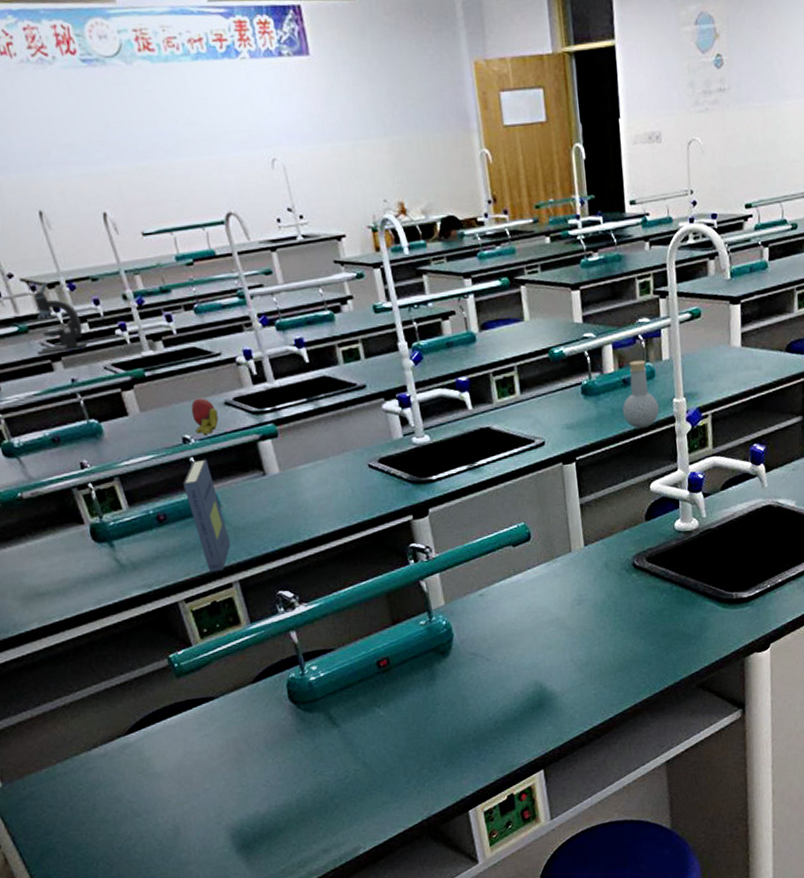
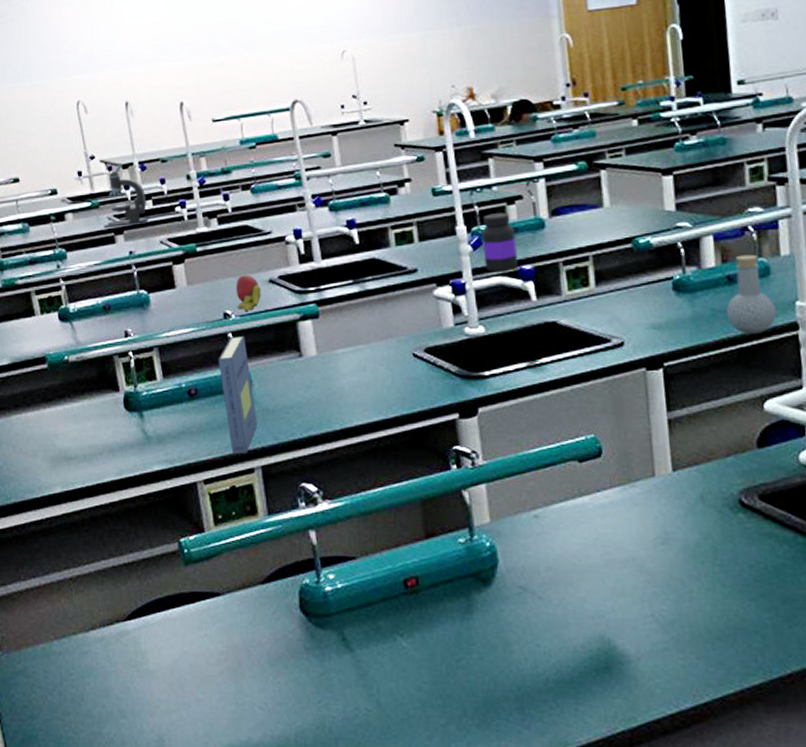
jar: none [421,328,455,385] -> present [481,213,518,272]

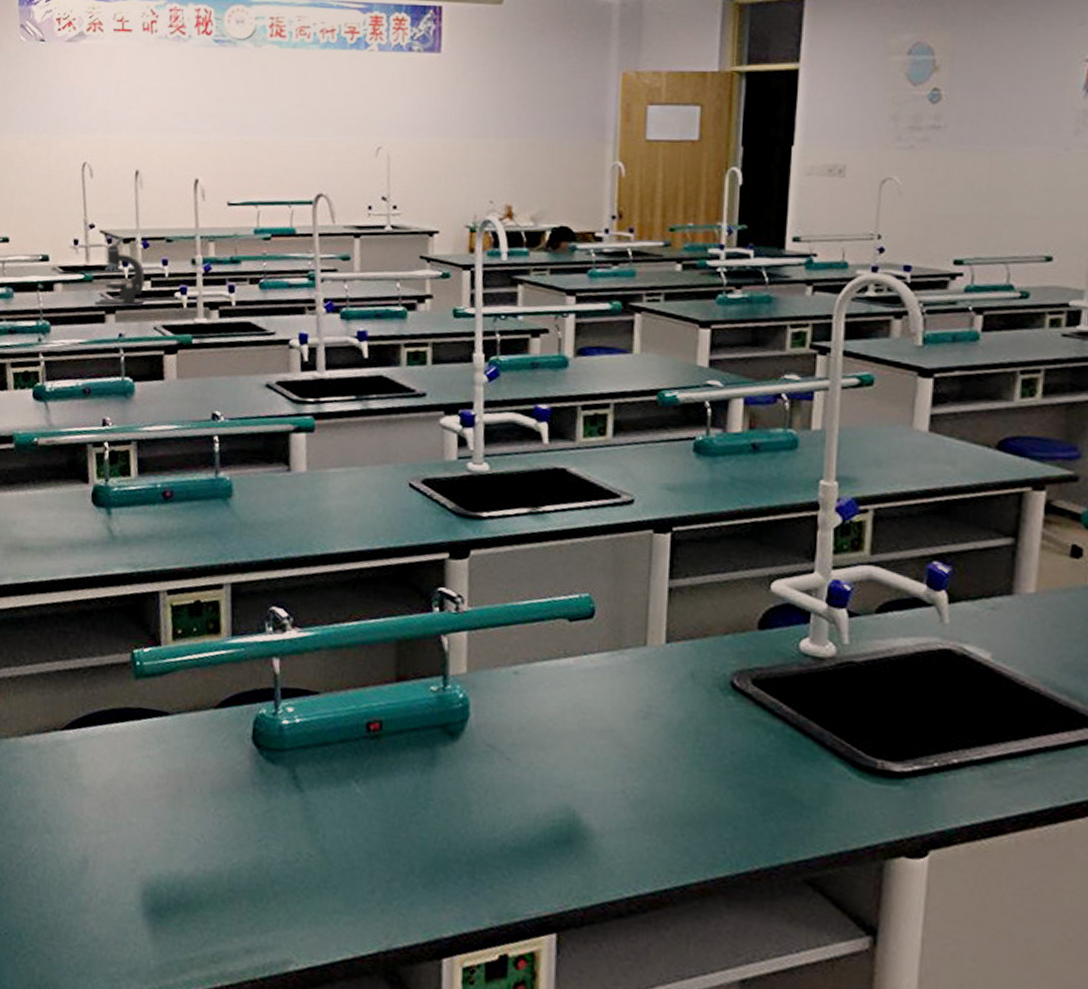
book: present [218,335,257,455] -> none [199,440,234,568]
heart: present [236,275,261,312] -> none [228,375,256,416]
jar: present [481,213,518,272] -> none [498,344,536,409]
flask: present [725,254,776,335] -> none [745,423,798,510]

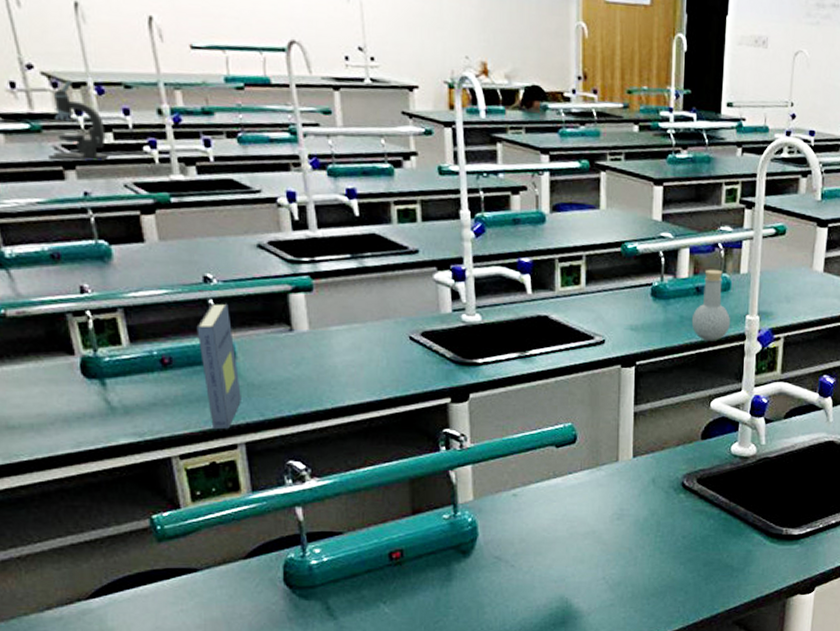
book: none [199,440,234,568] -> present [196,303,241,430]
flask: none [745,423,798,510] -> present [691,269,730,342]

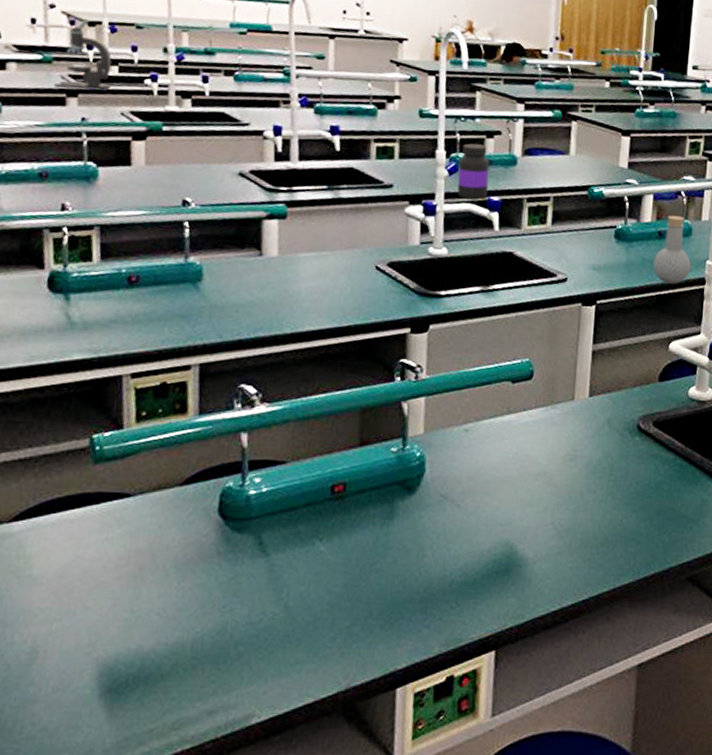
book: present [196,303,241,430] -> none [168,226,203,350]
jar: none [485,201,517,262] -> present [457,143,490,200]

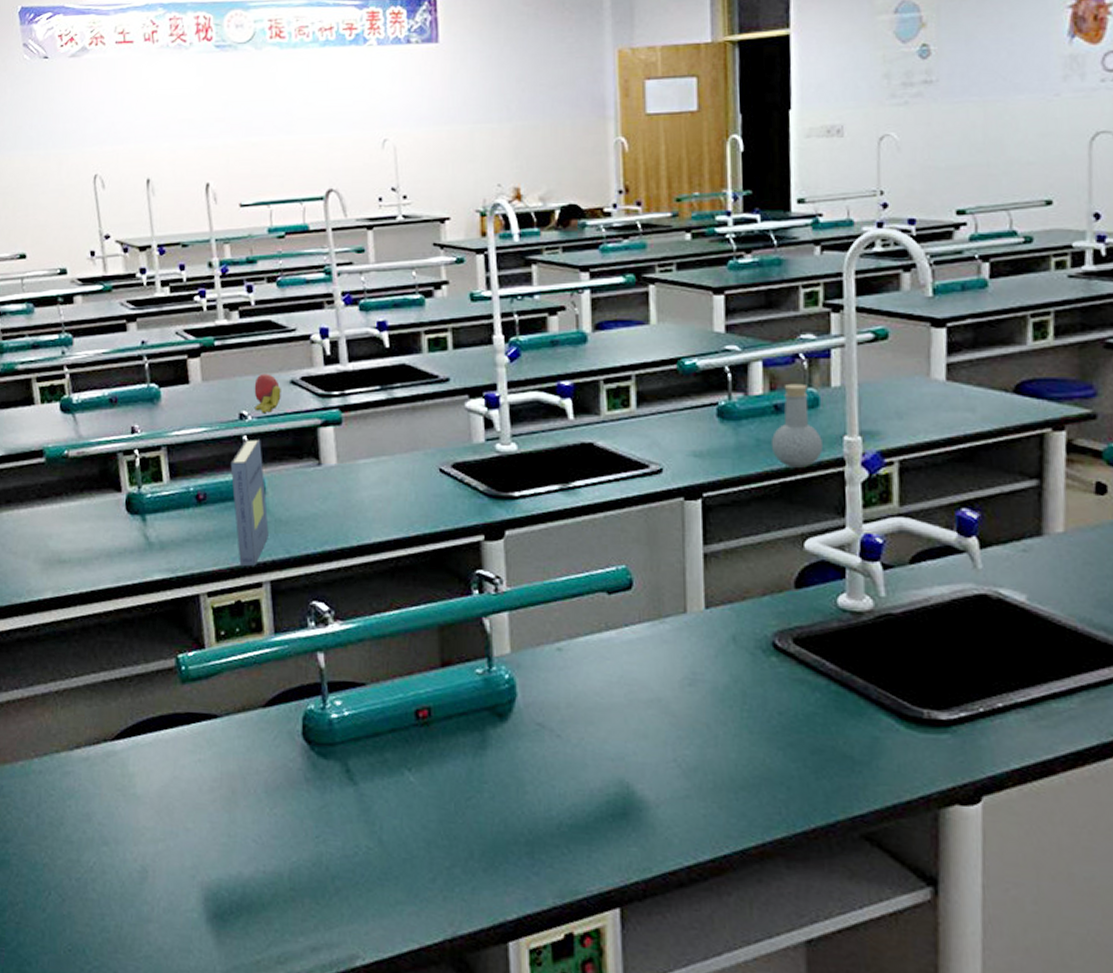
microscope: present [54,18,112,90] -> none [115,244,164,315]
book: none [168,226,203,350] -> present [230,439,269,567]
heart: none [199,163,229,203] -> present [254,374,281,414]
jar: present [457,143,490,200] -> none [520,324,556,387]

